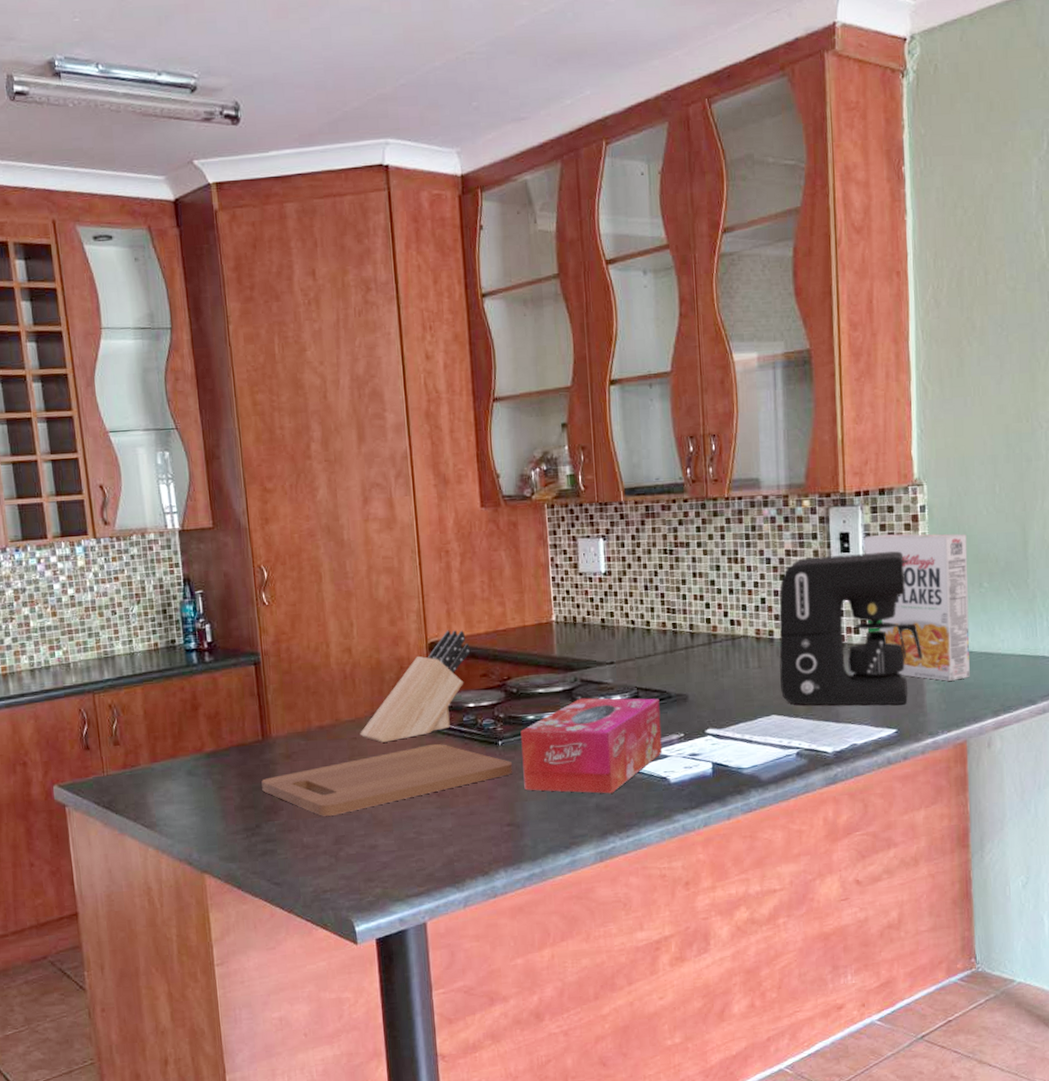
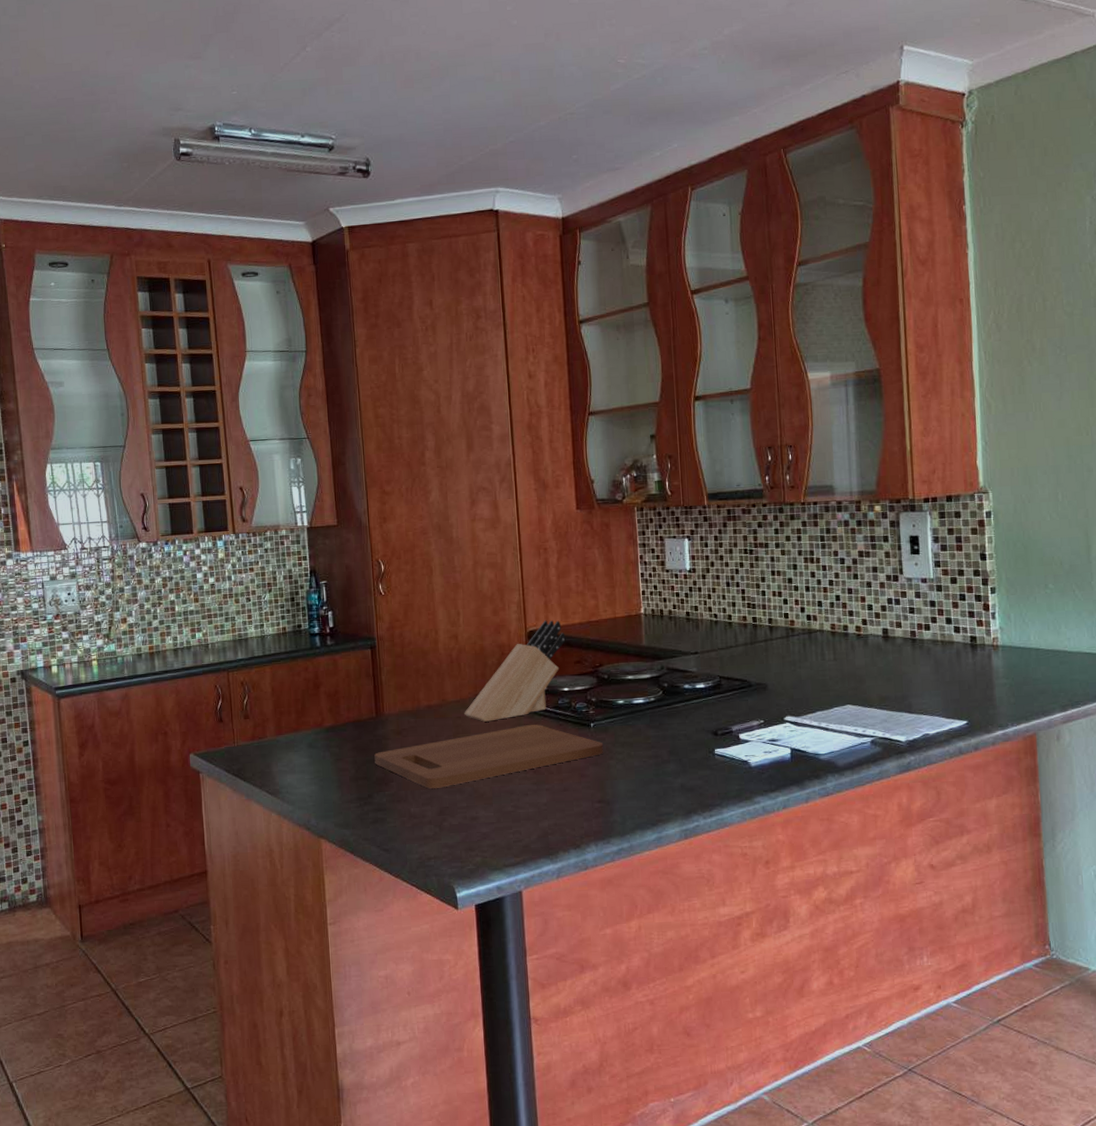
tissue box: present [520,698,663,794] -> none [611,685,744,775]
coffee maker: present [778,551,923,706] -> none [852,553,991,698]
cereal box: present [864,533,970,681] -> none [933,537,1038,676]

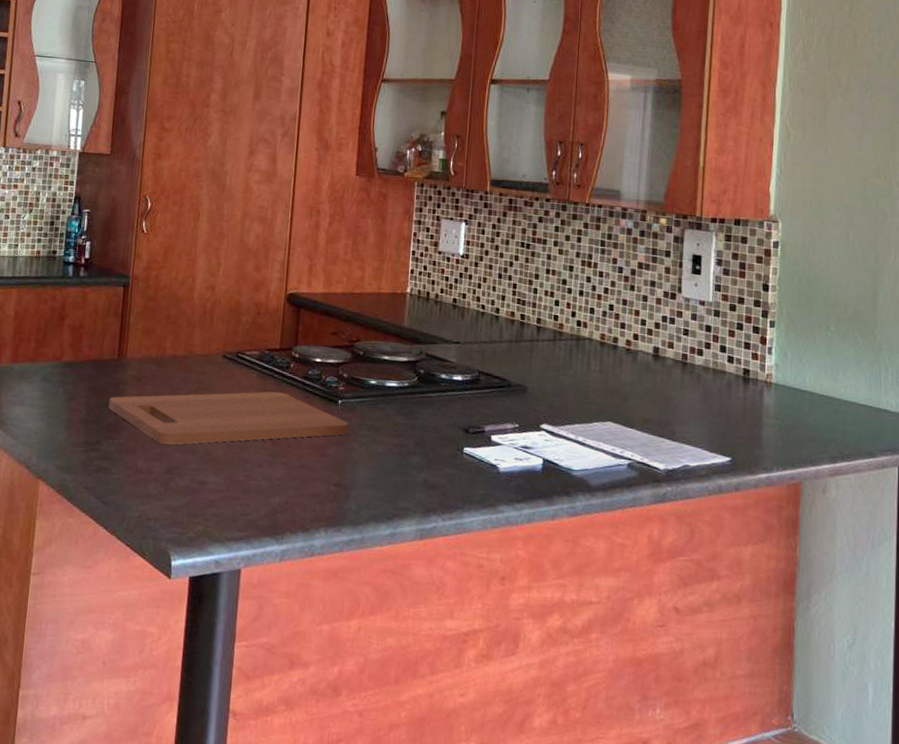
knife block: present [464,620,566,722] -> none [209,284,326,382]

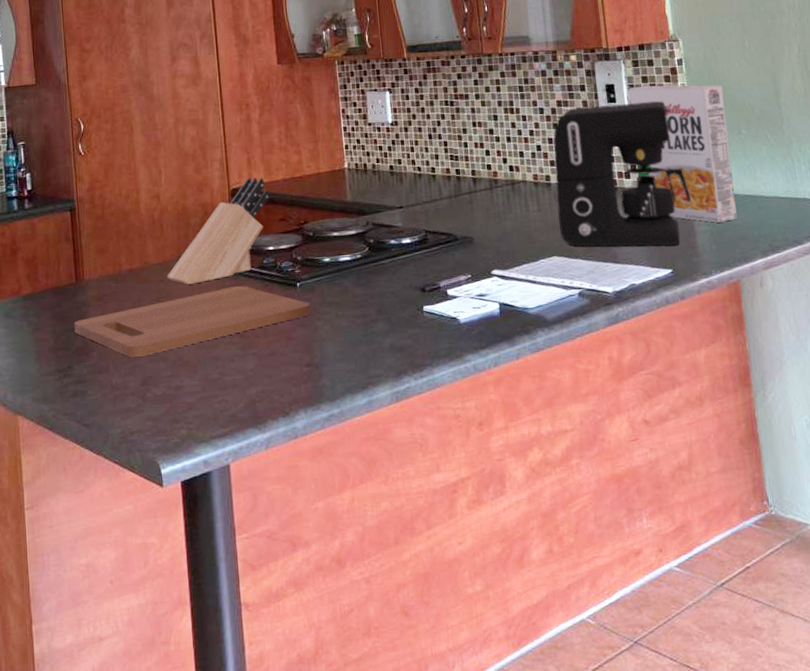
knife block: none [209,284,326,382] -> present [167,177,270,285]
coffee maker: none [619,273,764,433] -> present [553,101,691,247]
cereal box: none [711,262,817,419] -> present [628,84,737,223]

